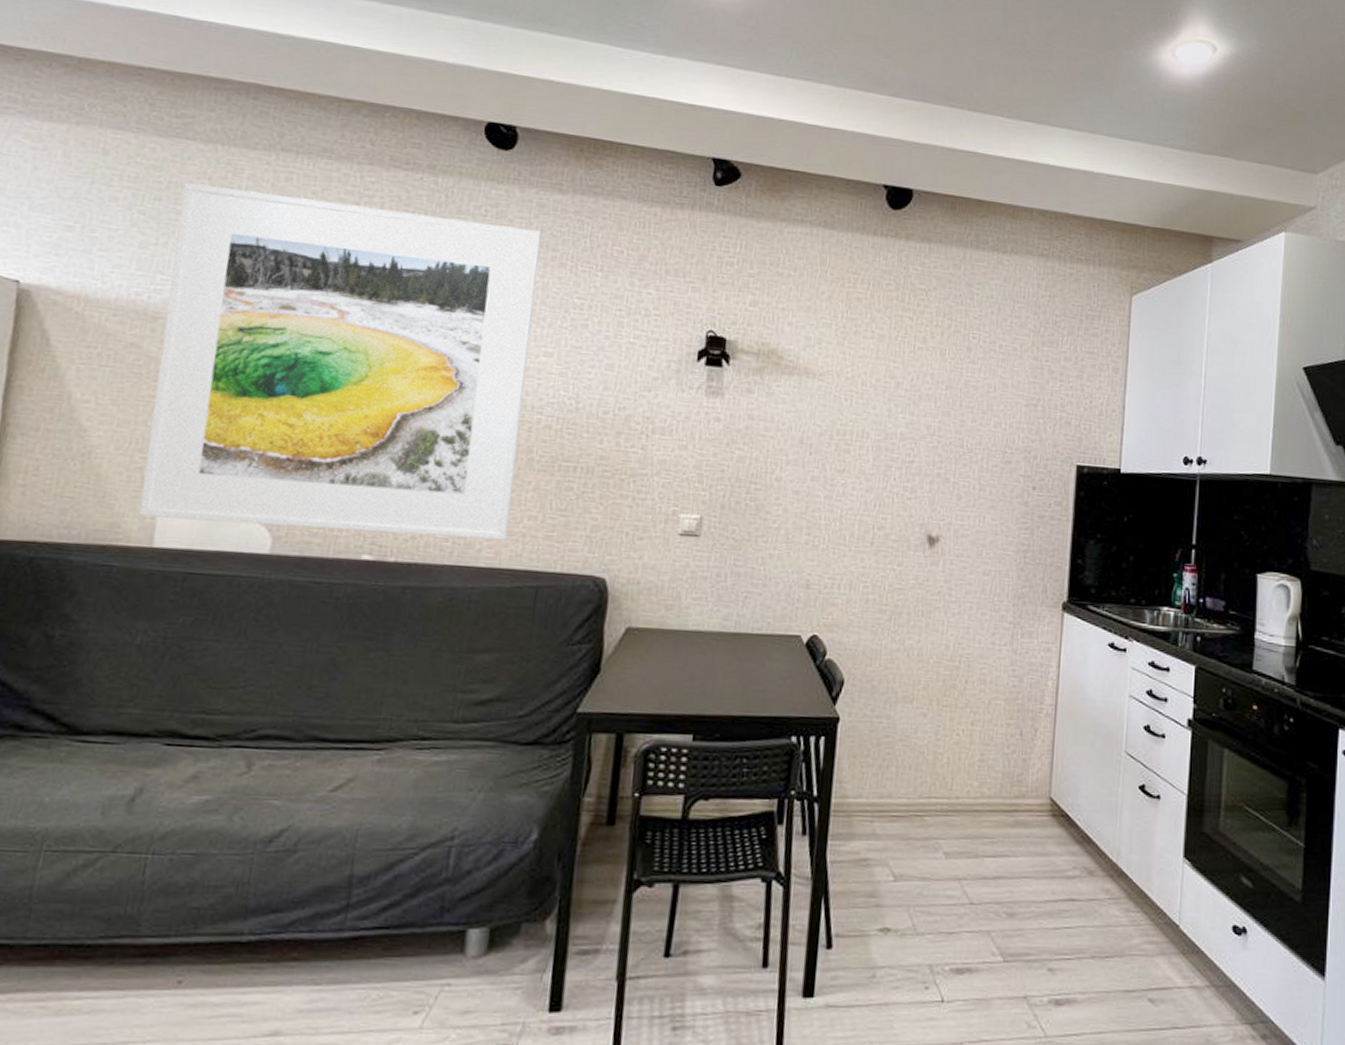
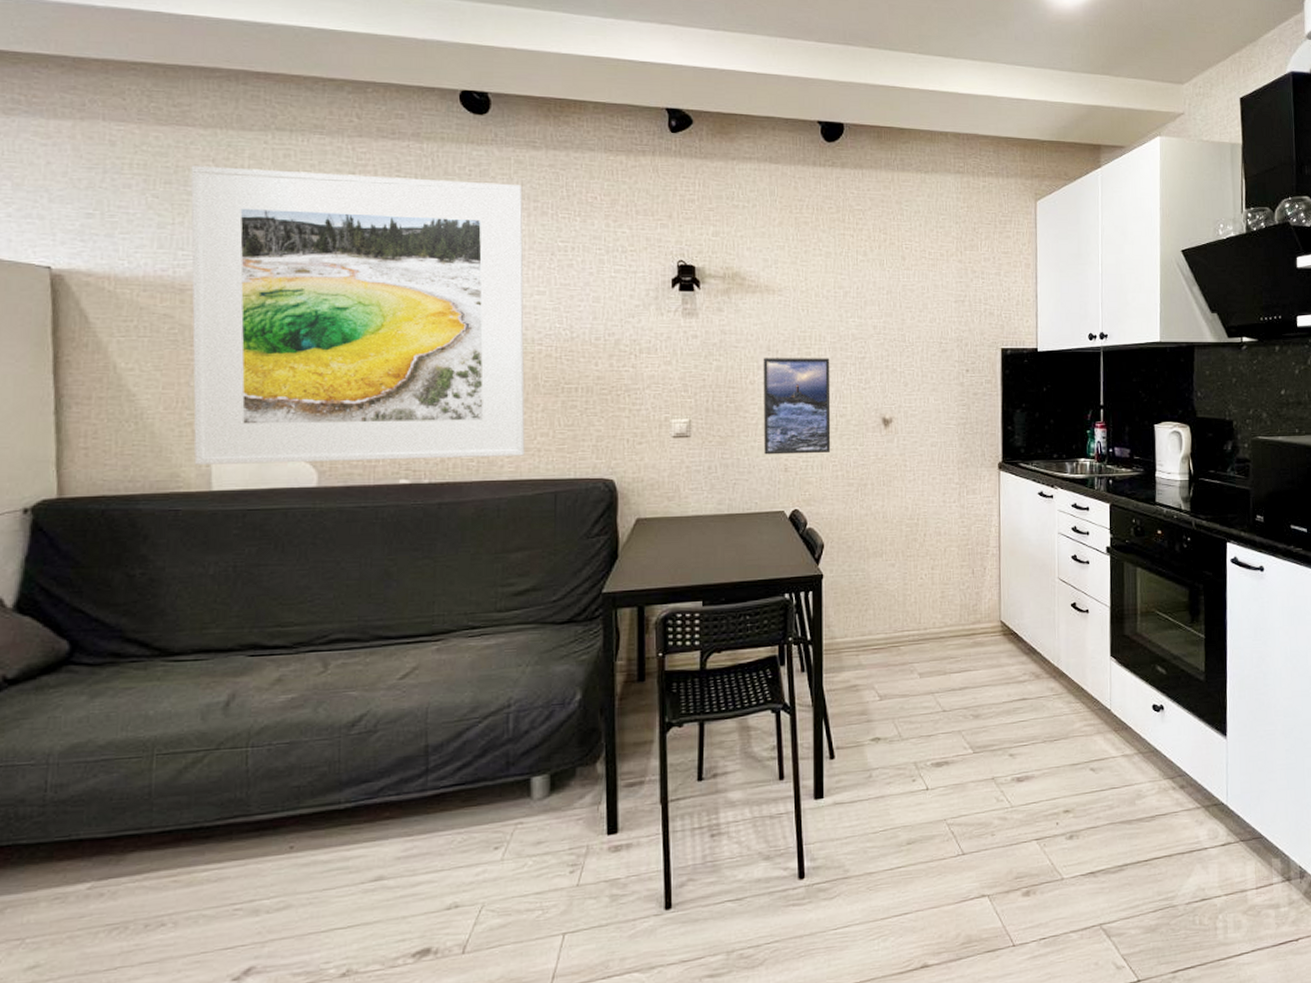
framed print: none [784,452,872,571] -> present [763,358,831,455]

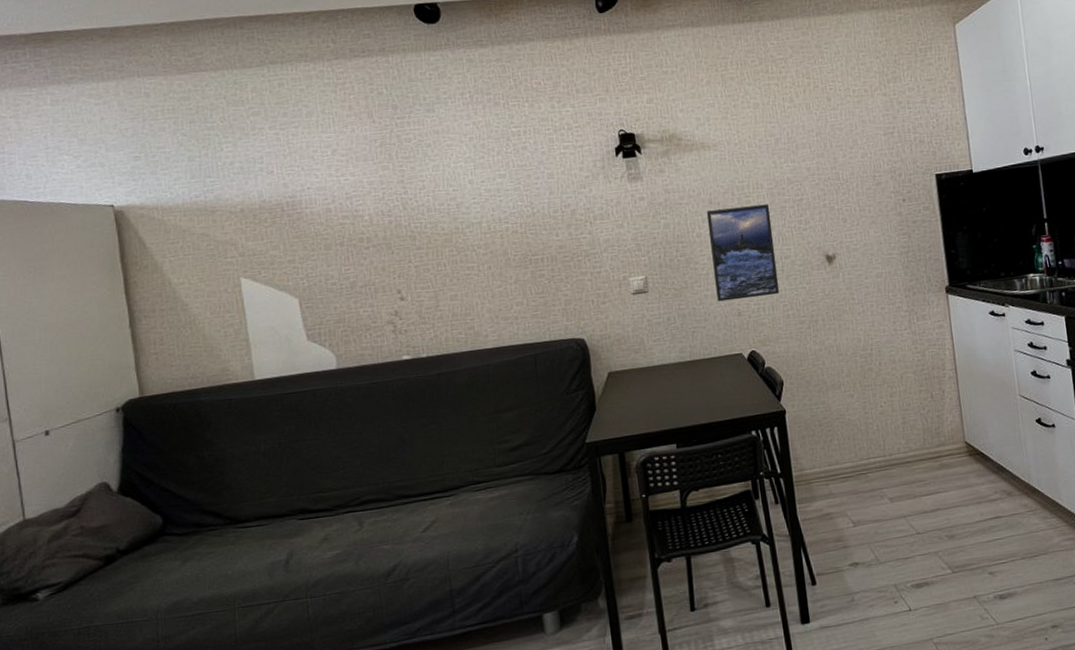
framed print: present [190,166,525,465] -> none [208,81,505,359]

